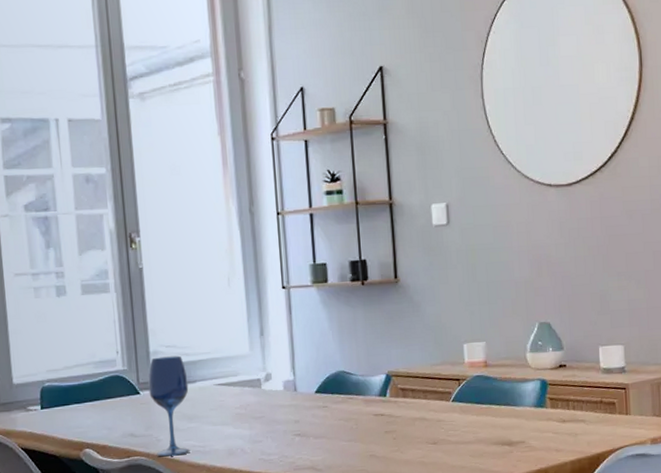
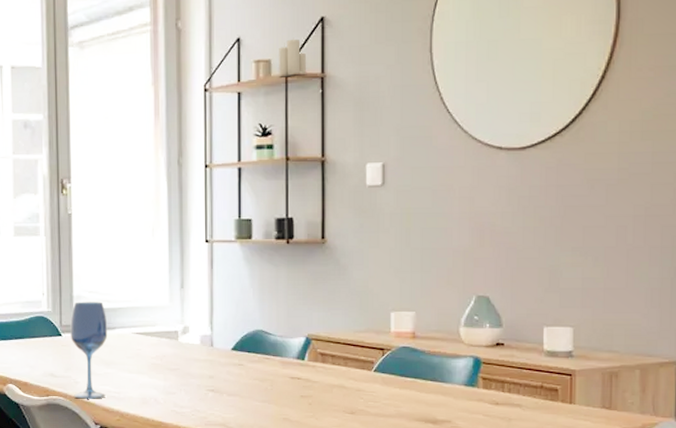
candle: none [342,86,370,125] -> present [279,37,307,77]

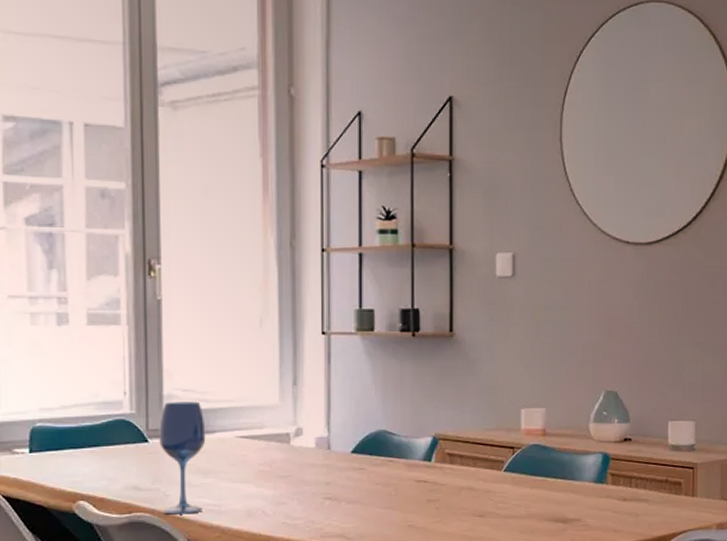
candle: present [279,37,307,77] -> none [404,116,434,158]

